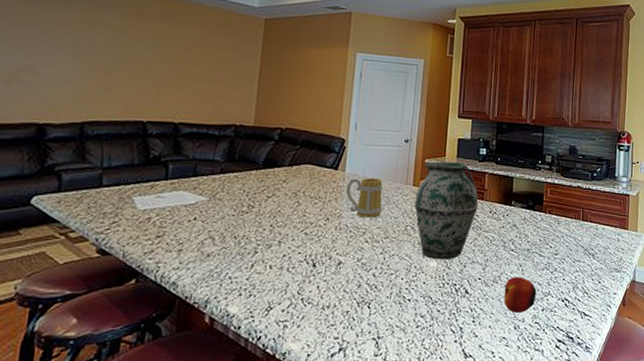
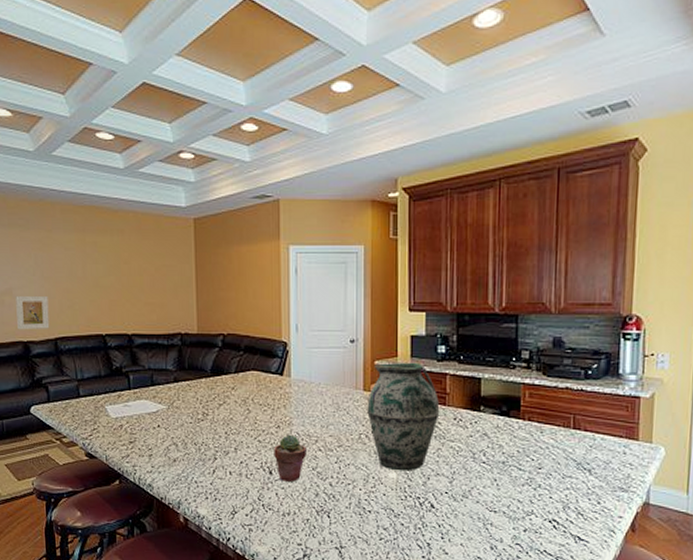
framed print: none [33,74,82,112] -> present [15,296,50,330]
potted succulent: none [319,227,355,274] -> present [274,434,308,482]
mug: present [345,177,383,218] -> none [293,382,334,425]
apple: present [503,277,537,313] -> none [476,492,517,532]

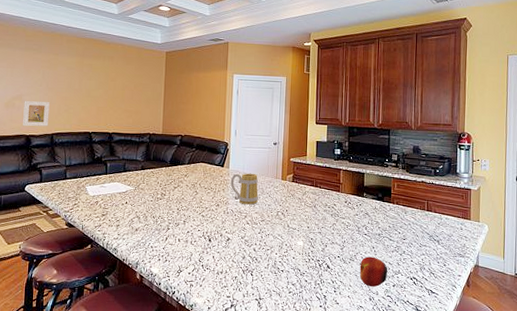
potted succulent: present [274,434,308,482] -> none [213,211,239,247]
mug: none [293,382,334,425] -> present [230,173,259,205]
vase: present [367,362,440,471] -> none [283,160,336,240]
apple: none [476,492,517,532] -> present [359,256,388,287]

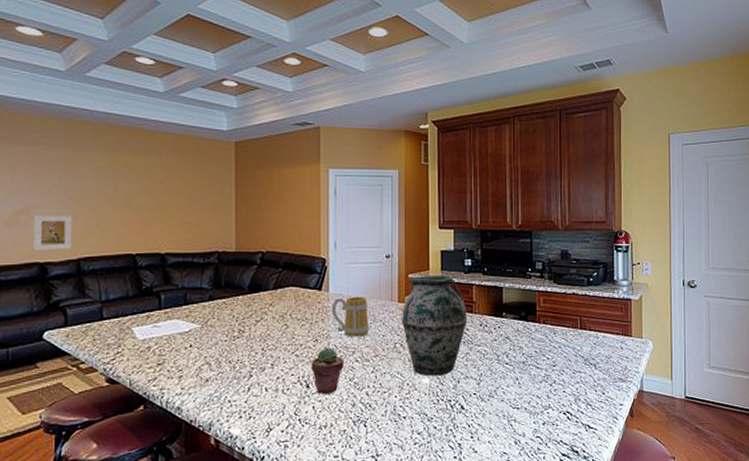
potted succulent: none [213,211,239,247] -> present [311,347,345,394]
vase: none [283,160,336,240] -> present [402,274,468,376]
apple: present [359,256,388,287] -> none [501,390,536,427]

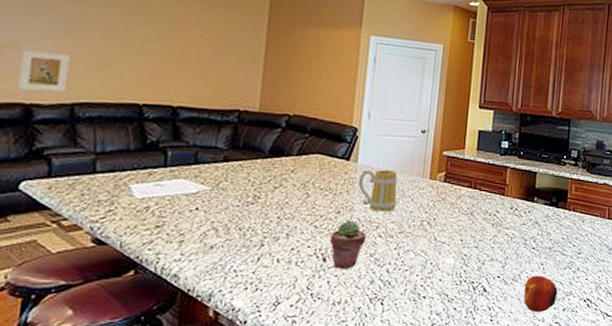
vase: present [402,274,468,376] -> none [431,154,499,257]
apple: none [501,390,536,427] -> present [523,275,558,312]

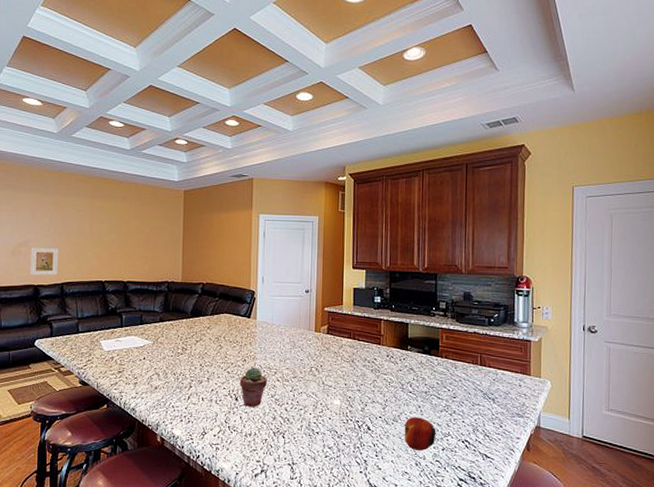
mug: present [358,169,398,212] -> none [258,324,290,360]

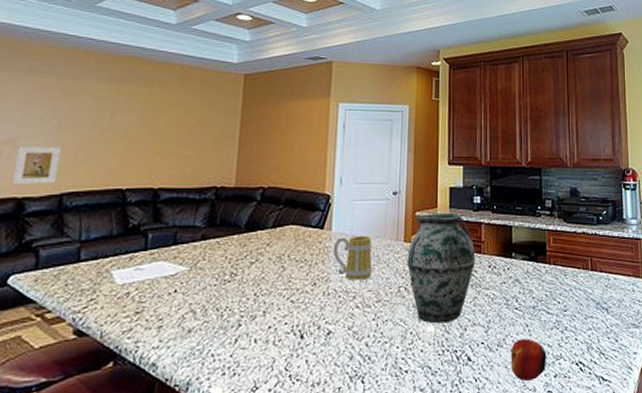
potted succulent: present [240,367,268,407] -> none [307,292,345,346]
mug: none [258,324,290,360] -> present [332,235,373,280]
vase: none [317,309,376,399] -> present [407,212,476,324]

